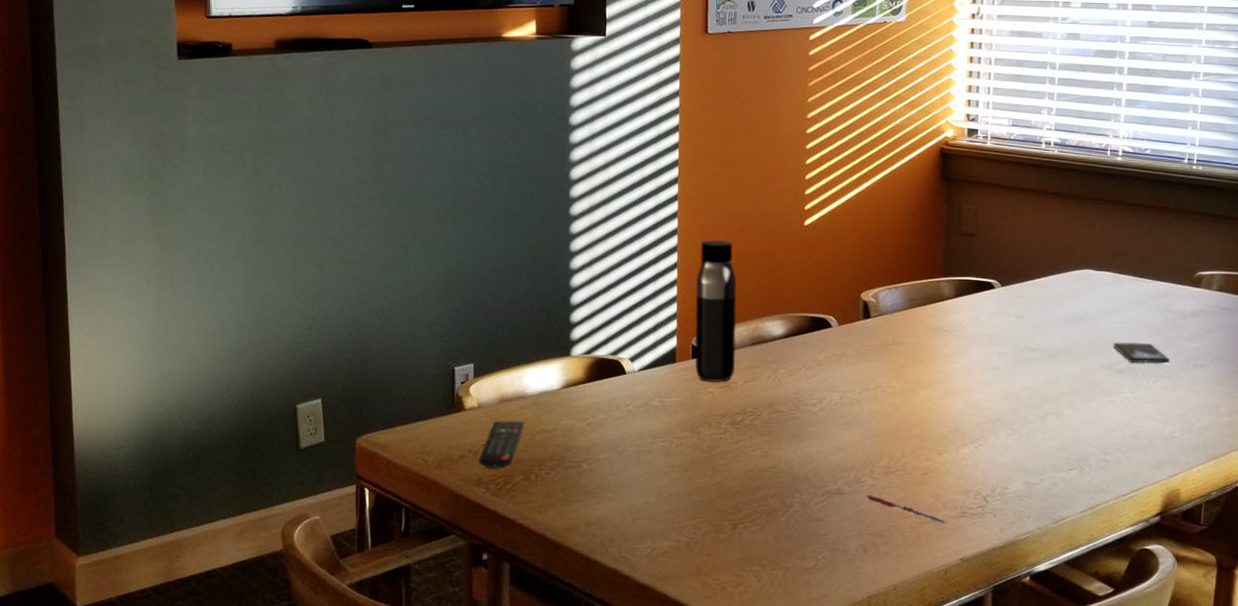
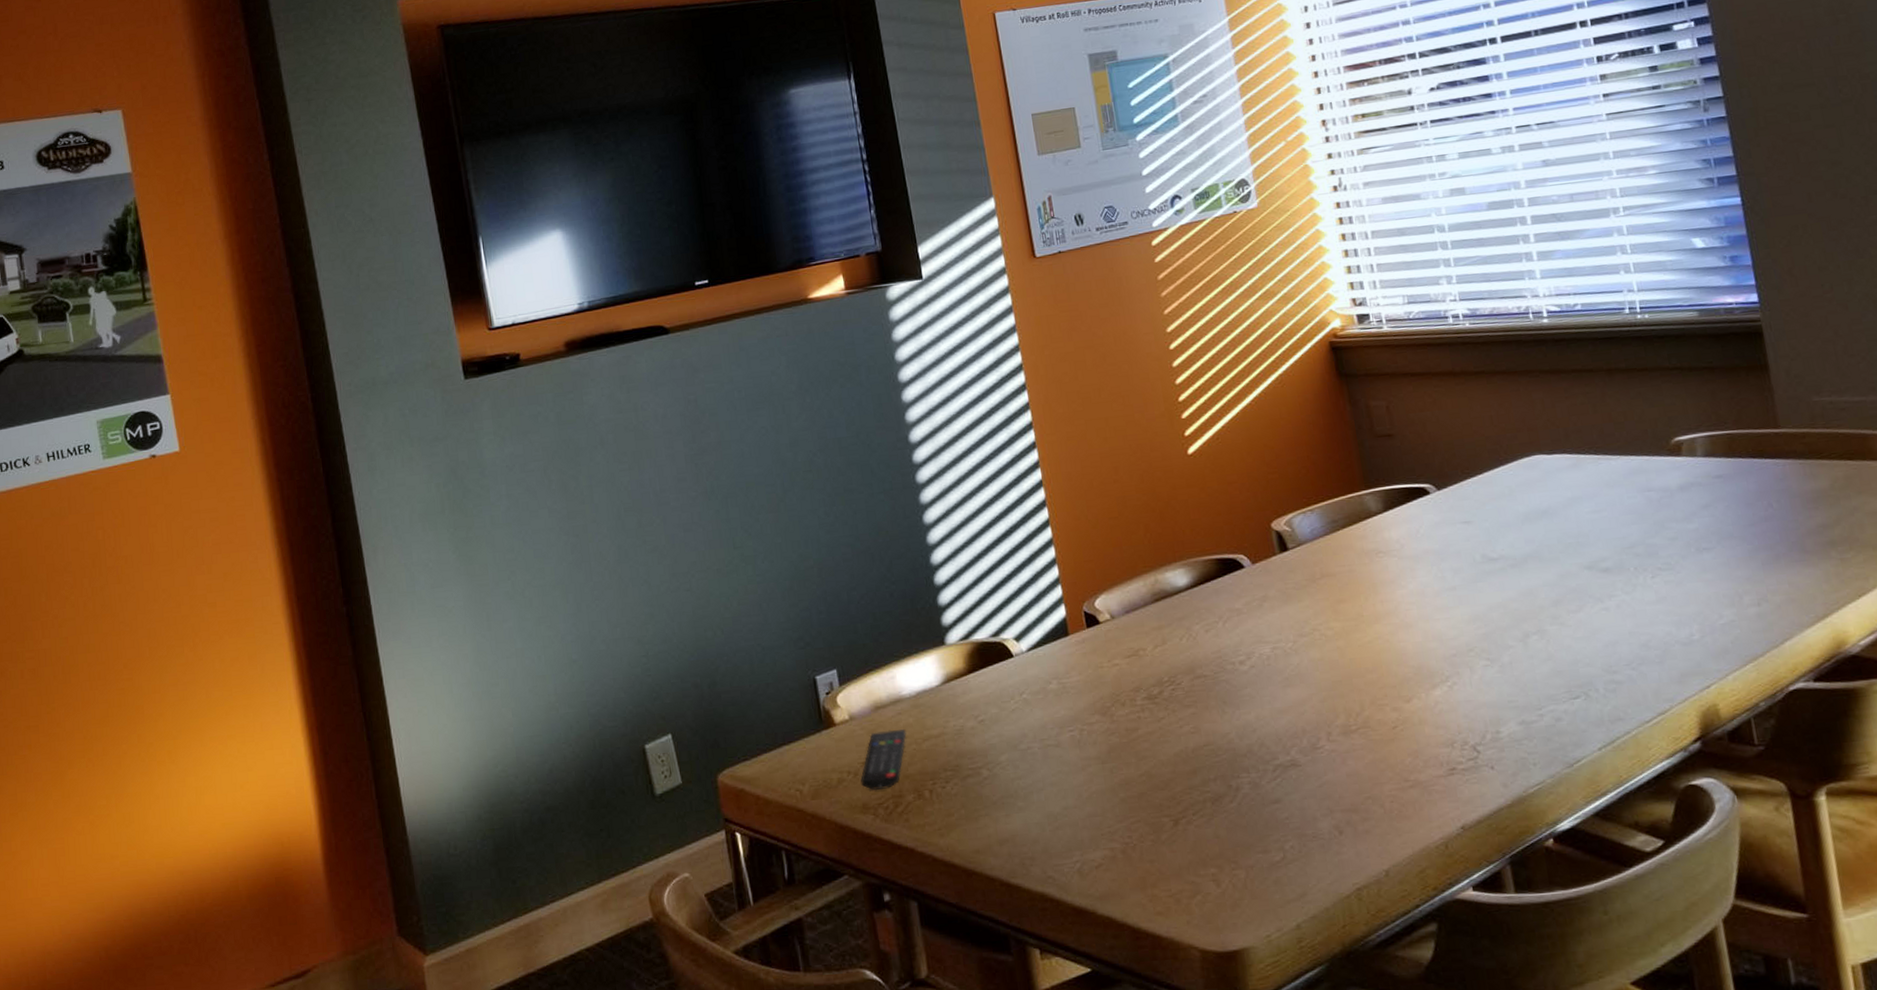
water bottle: present [695,239,737,383] -> none [1073,484,1140,653]
pen: present [866,494,948,524] -> none [1328,761,1435,787]
smartphone: present [1113,342,1170,364] -> none [1589,531,1666,558]

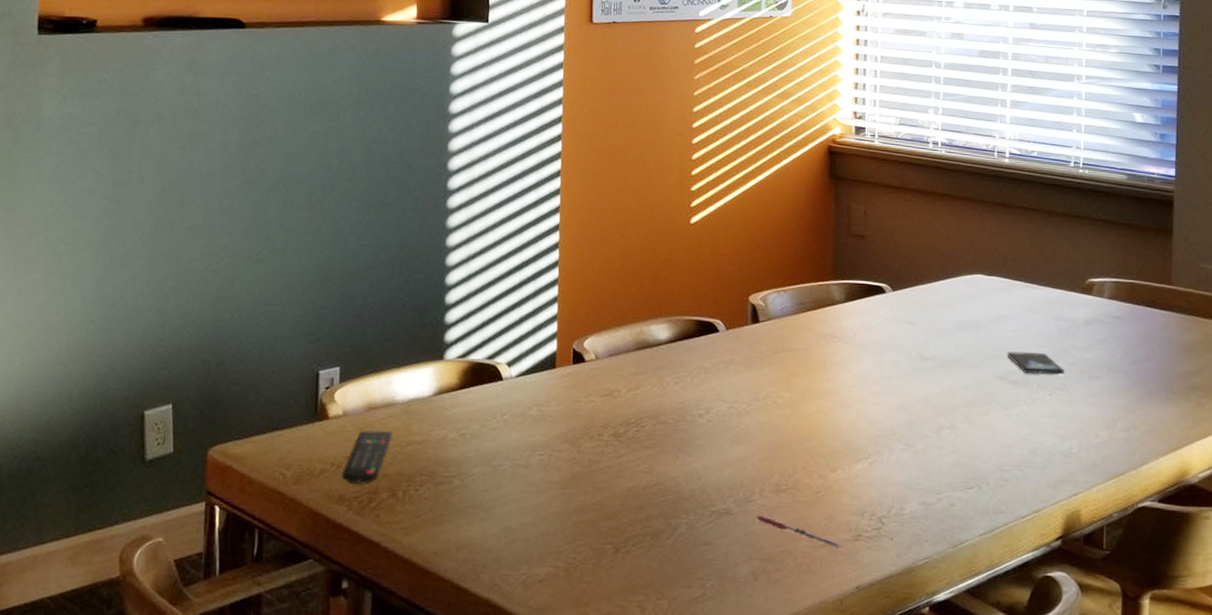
pen: none [1328,761,1435,787] -> present [756,514,842,548]
smartphone: none [1589,531,1666,558] -> present [1007,351,1065,375]

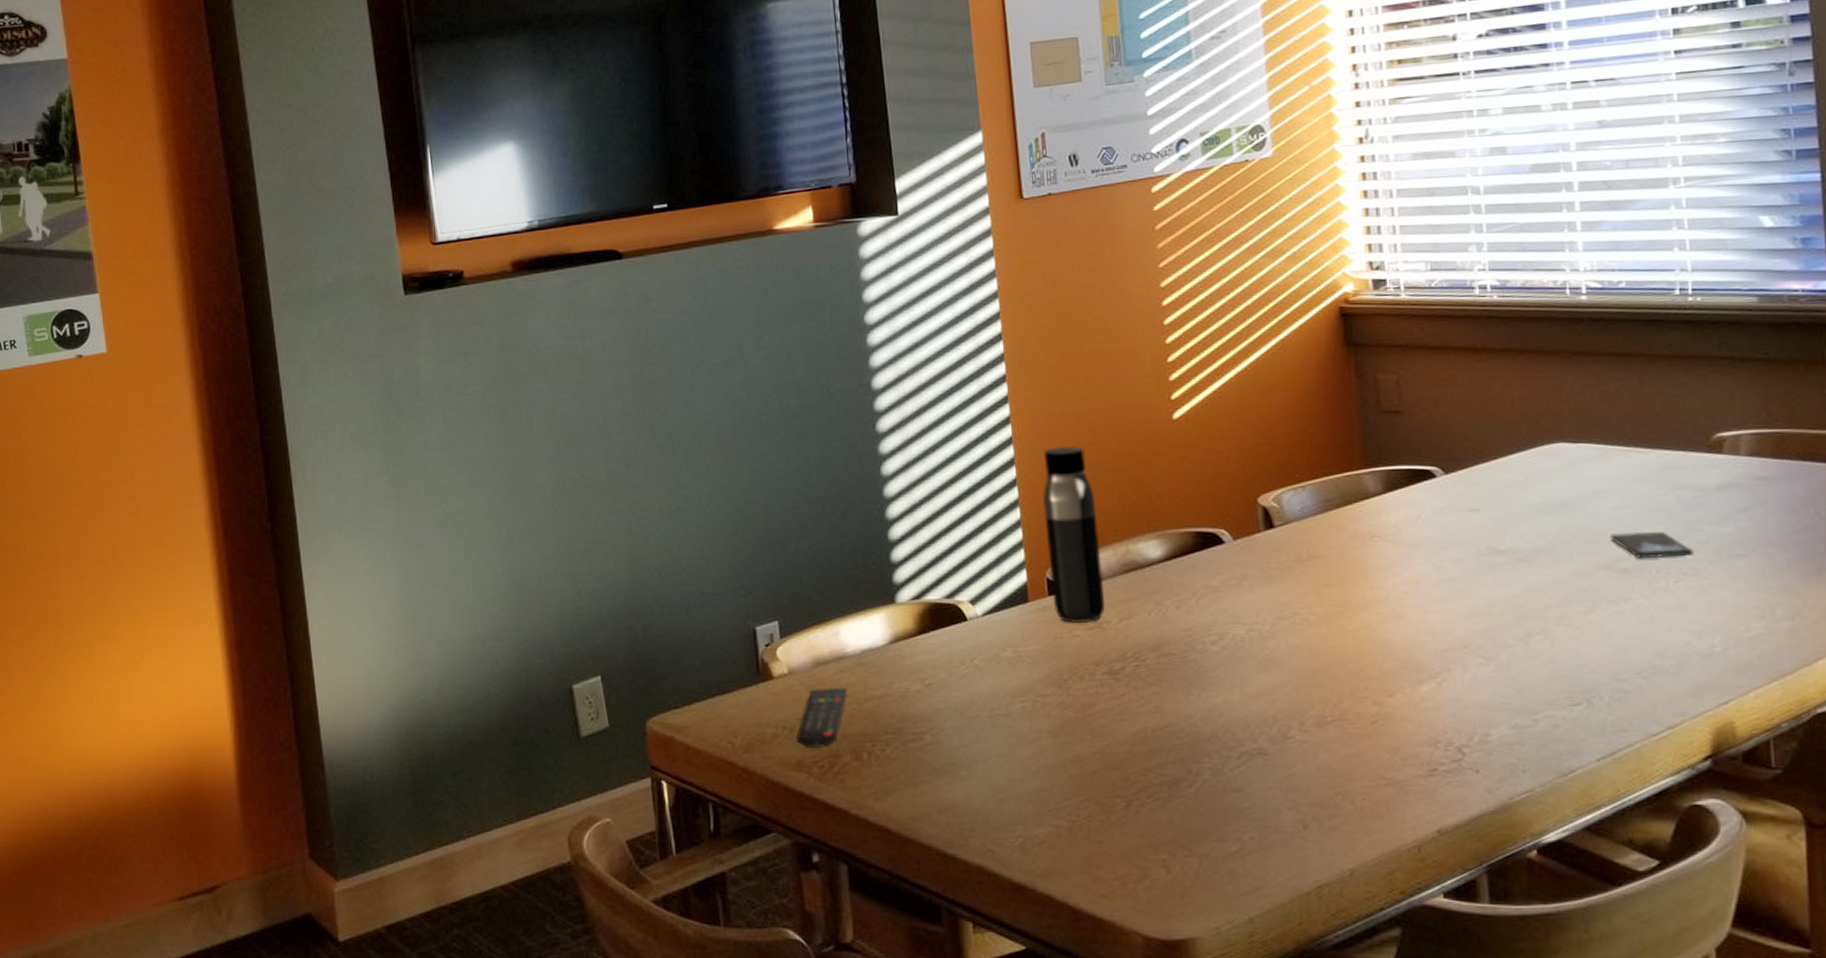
water bottle: none [576,236,621,391] -> present [1042,445,1105,624]
pen: present [756,514,842,548] -> none [1298,753,1413,786]

